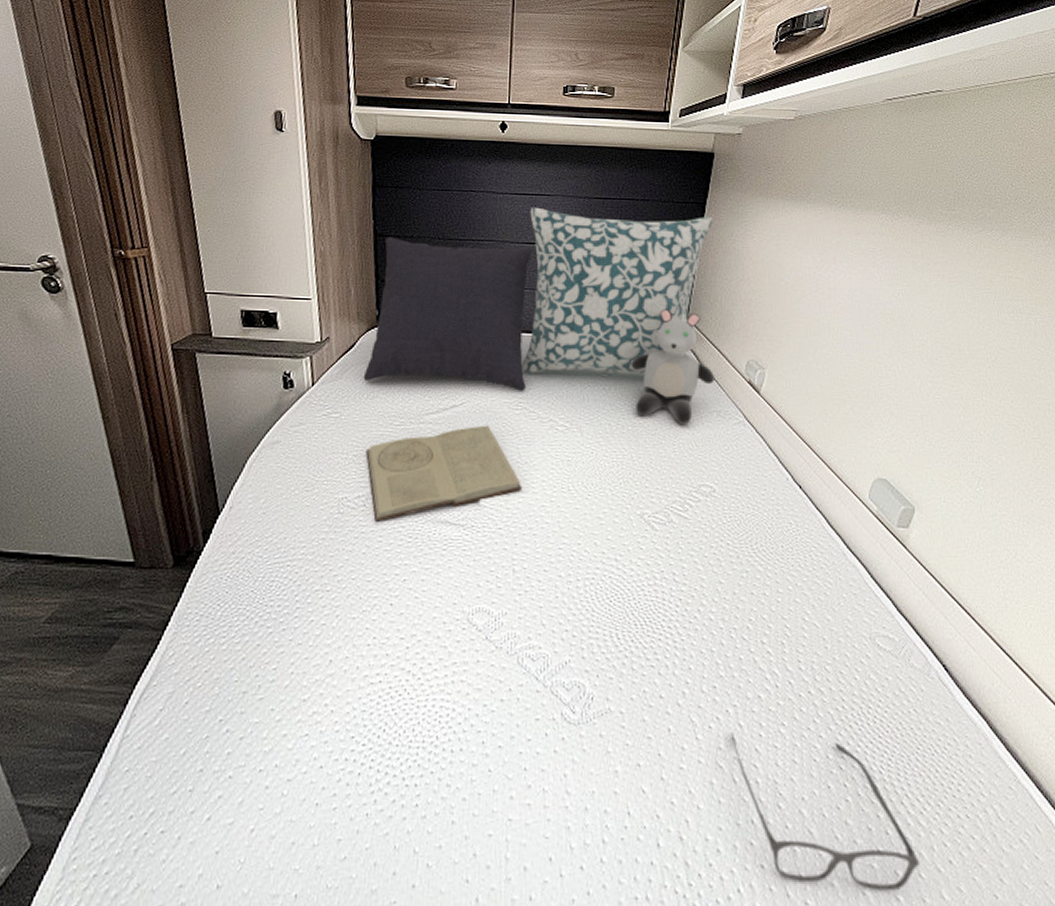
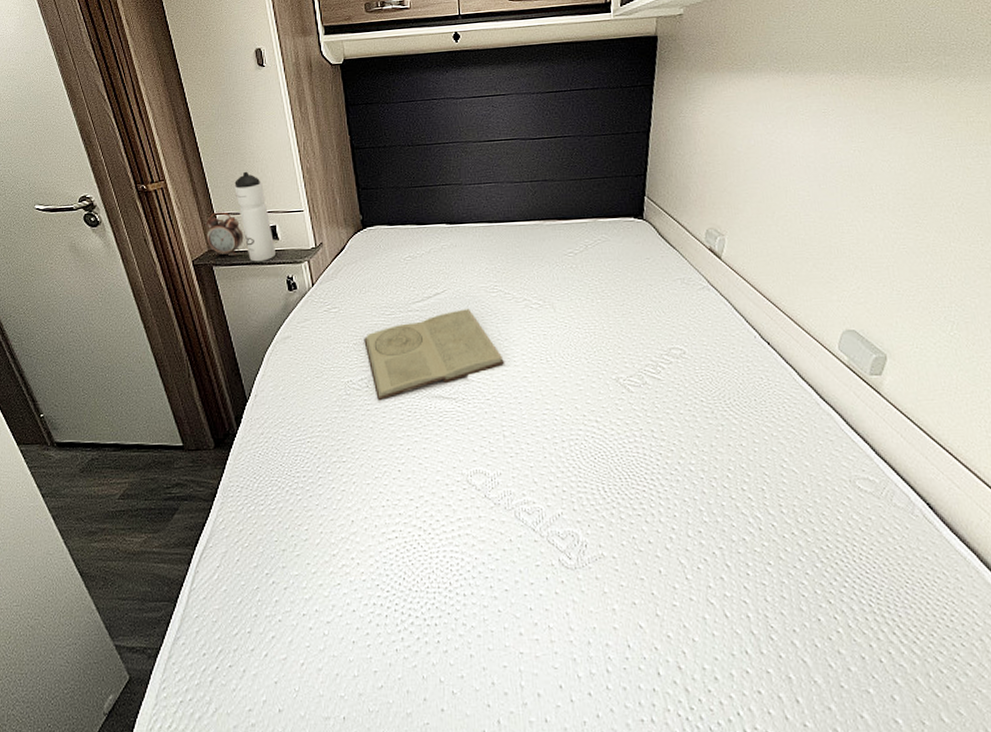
alarm clock: none [191,291,237,344] -> present [205,212,244,256]
water bottle: none [232,247,274,352] -> present [234,171,277,262]
cushion: present [363,237,534,391] -> none [355,143,499,278]
pillow: present [521,207,713,374] -> none [488,97,662,260]
stuffed animal: present [631,309,715,425] -> none [594,188,677,295]
eyeglasses: present [731,732,921,892] -> none [719,572,917,715]

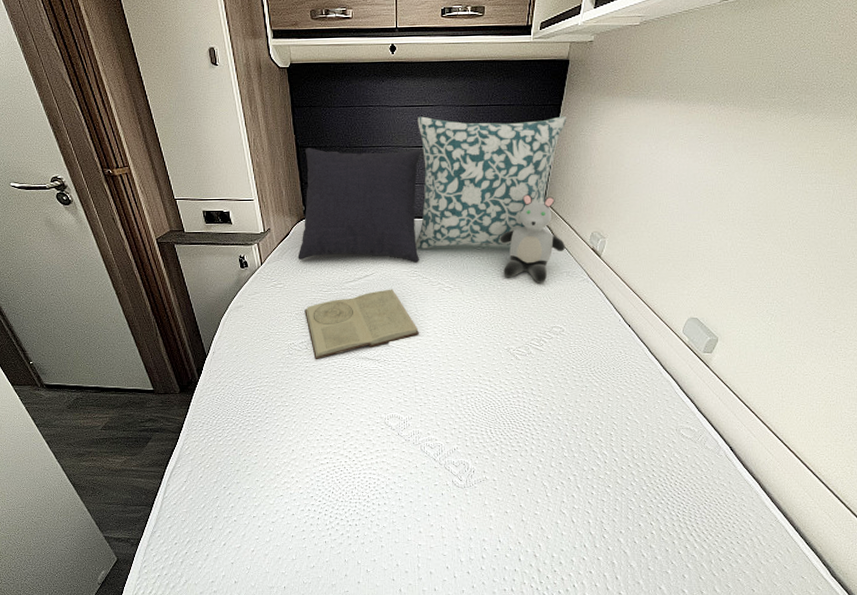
alarm clock: present [205,212,244,256] -> none [167,197,201,237]
water bottle: present [234,171,277,262] -> none [192,162,230,242]
cushion: none [355,143,499,278] -> present [298,148,421,263]
pillow: none [488,97,662,260] -> present [415,116,567,250]
stuffed animal: none [594,188,677,295] -> present [500,194,566,284]

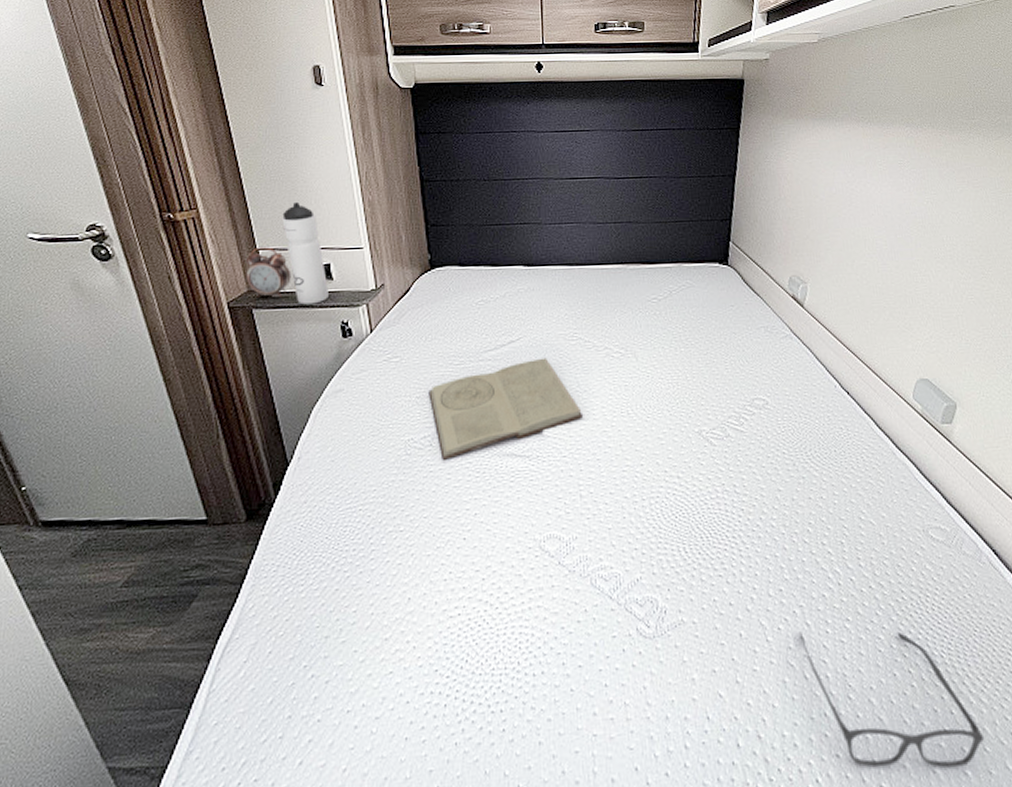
alarm clock: none [167,197,201,237] -> present [245,247,292,298]
water bottle: none [192,162,230,242] -> present [282,201,330,305]
cushion: present [298,148,421,263] -> none [420,181,579,324]
pillow: present [415,116,567,250] -> none [571,141,748,305]
stuffed animal: present [500,194,566,284] -> none [679,232,761,343]
eyeglasses: none [571,492,702,587] -> present [799,632,985,768]

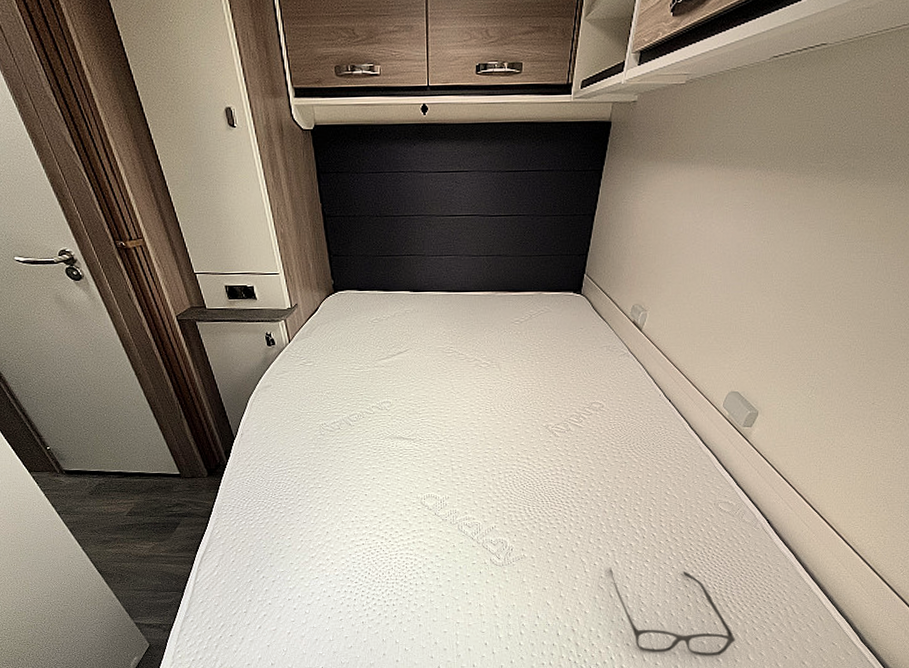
alarm clock: present [245,247,292,298] -> none [186,271,224,313]
water bottle: present [282,201,330,305] -> none [212,233,255,319]
book: present [428,358,582,460] -> none [336,366,455,440]

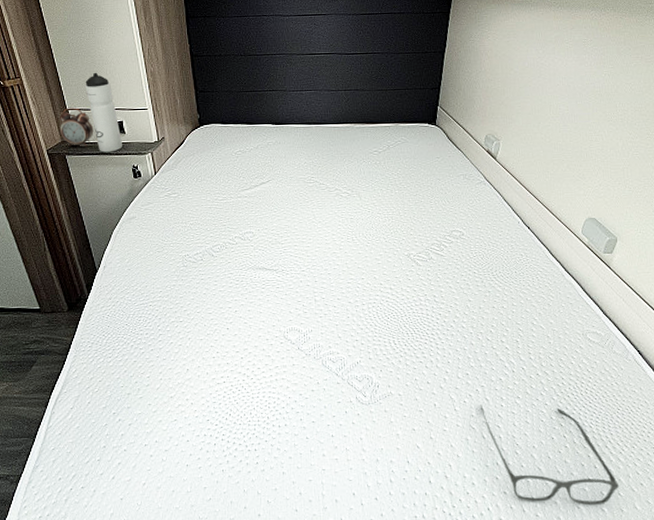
alarm clock: none [186,271,224,313] -> present [58,108,94,147]
water bottle: none [212,233,255,319] -> present [85,72,123,152]

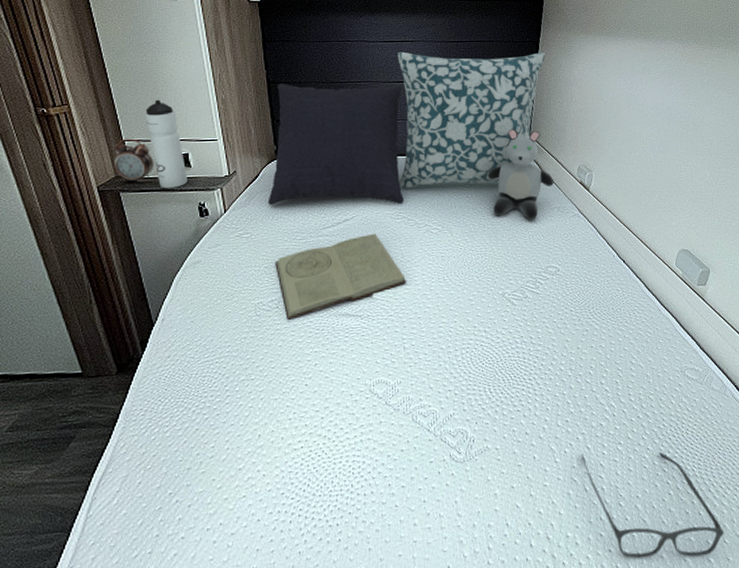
cushion: none [192,56,316,169] -> present [268,83,404,205]
book: none [199,196,317,271] -> present [275,233,406,320]
pillow: none [311,23,456,156] -> present [397,51,546,189]
stuffed animal: none [395,99,461,187] -> present [487,129,555,221]

